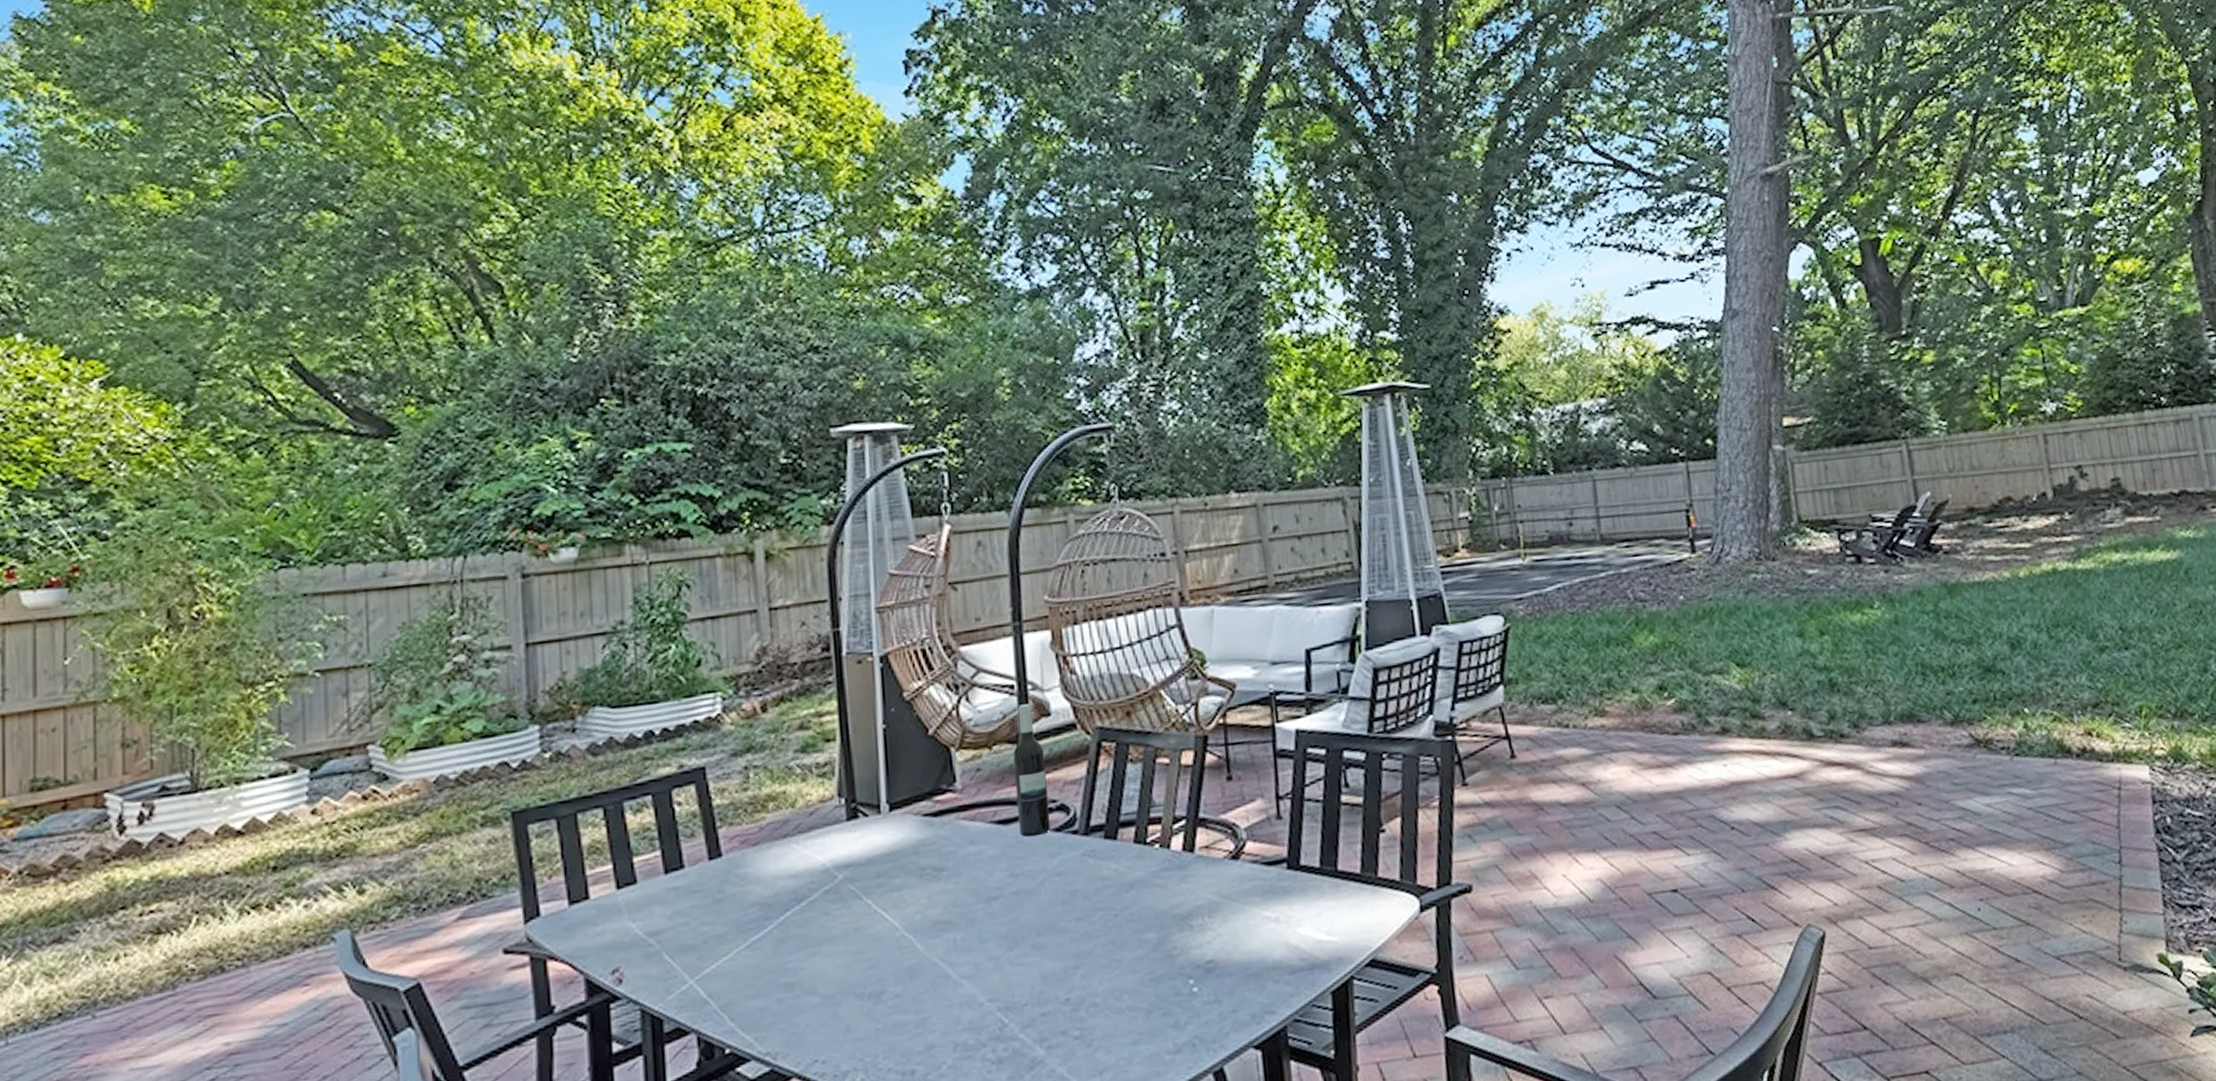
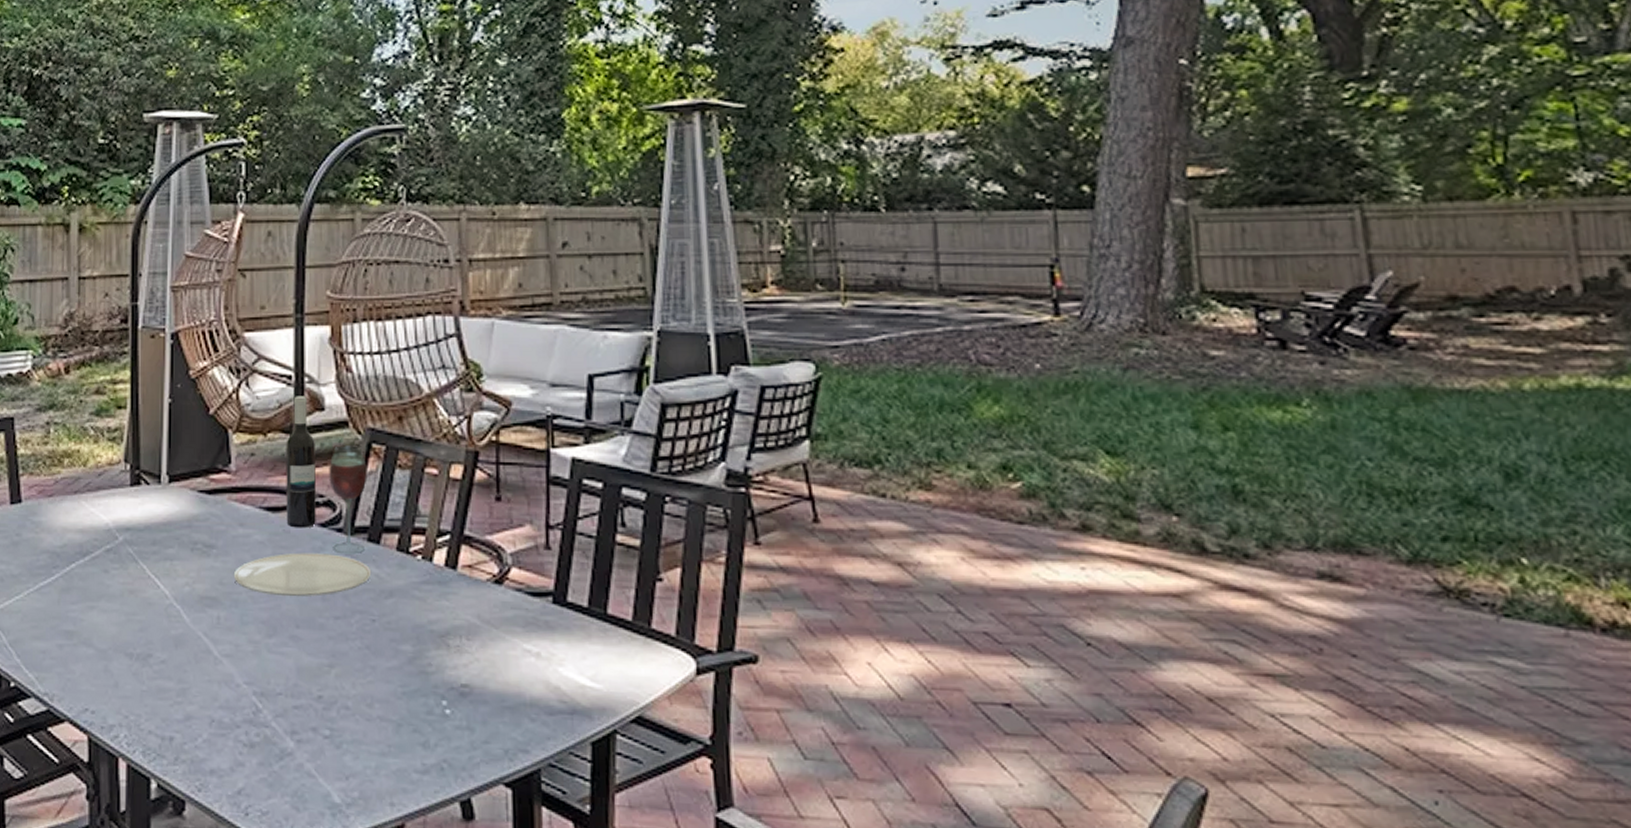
plate: none [967,857,1111,909] -> present [233,553,372,597]
wineglass: none [1059,746,1103,856] -> present [329,445,367,555]

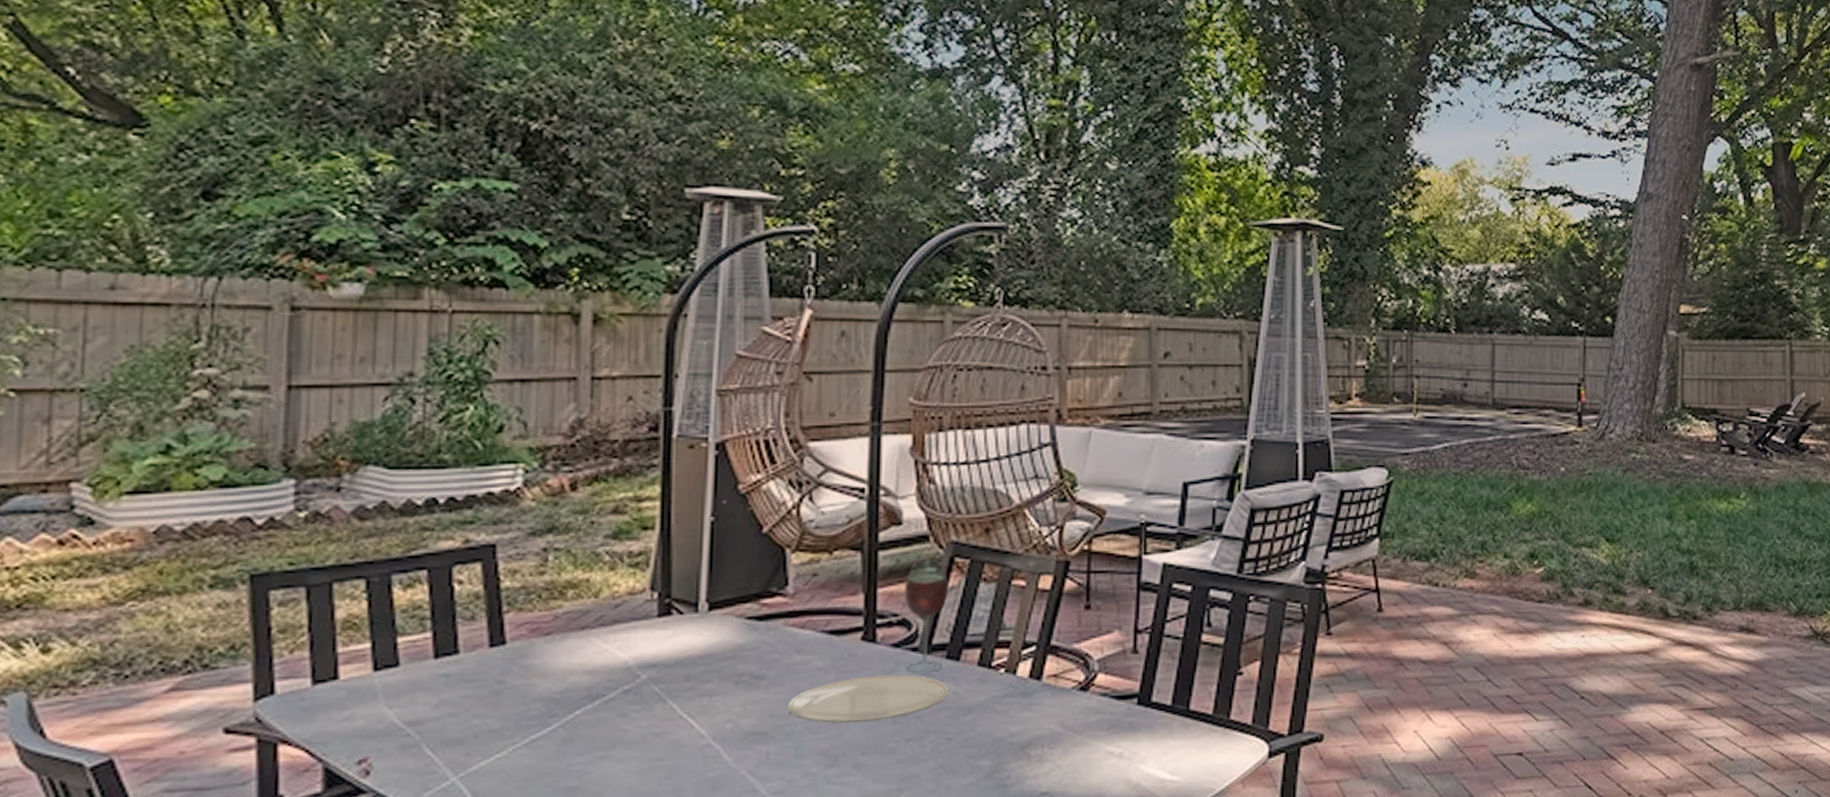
wine bottle: present [286,396,316,529] -> none [853,510,890,651]

